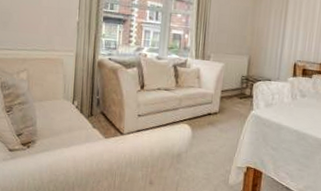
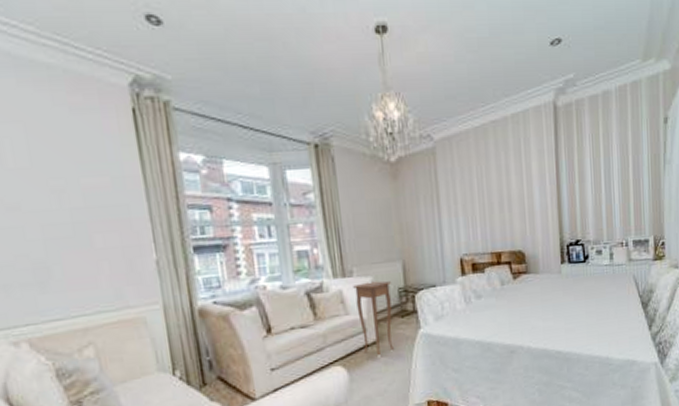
side table: none [207,66,237,123] -> present [353,280,394,355]

